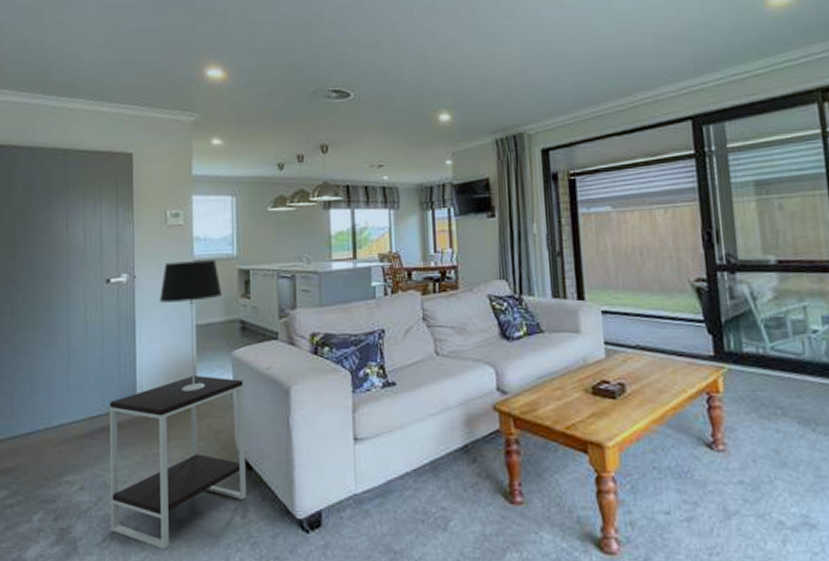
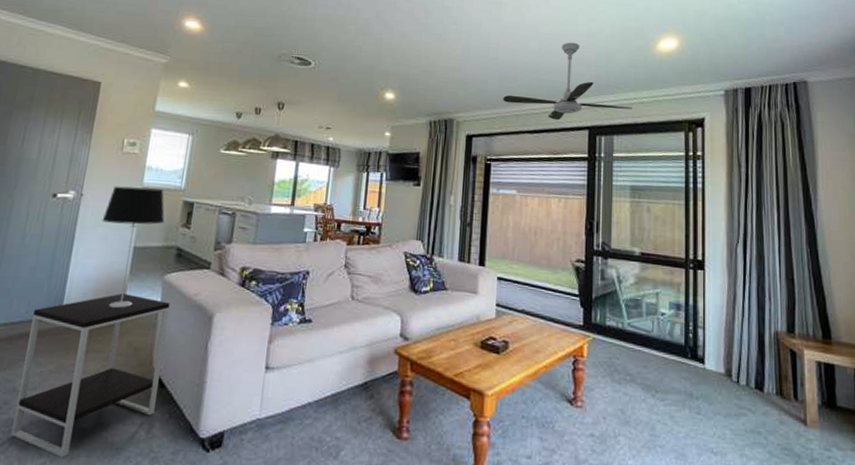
ceiling fan: none [579,14,745,115] -> present [503,42,632,121]

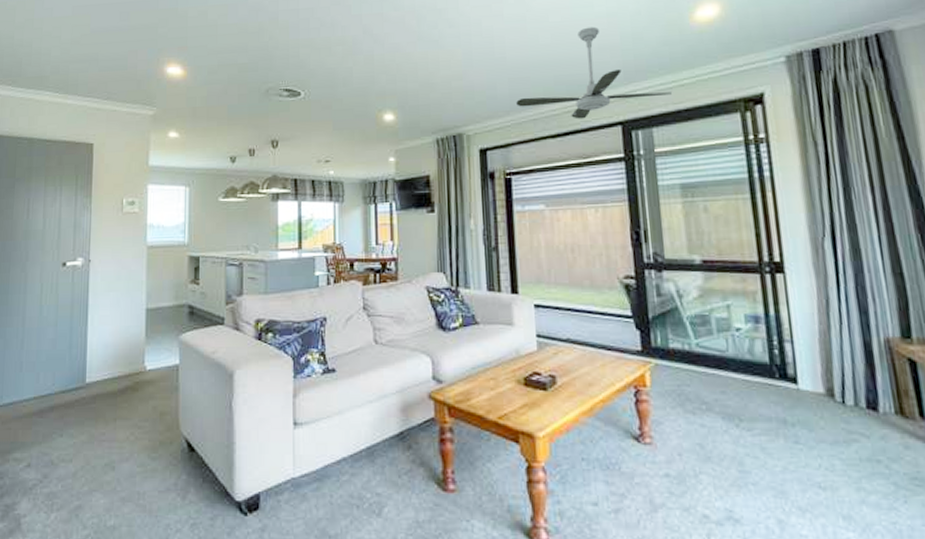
side table: present [11,293,170,458] -> none [54,357,189,528]
table lamp: present [102,186,165,308] -> none [112,246,173,373]

